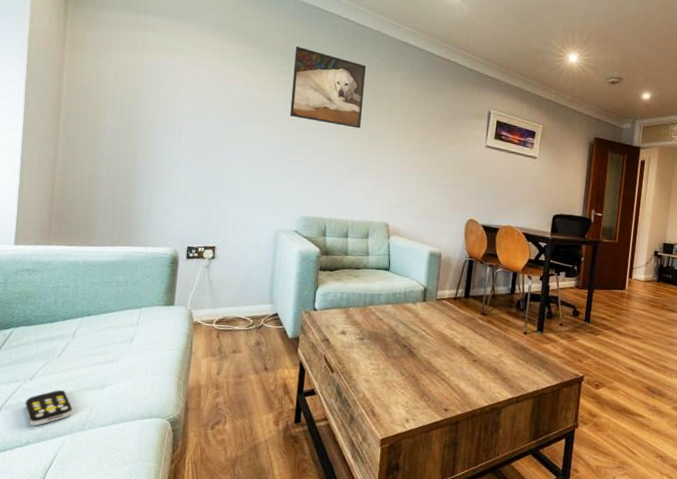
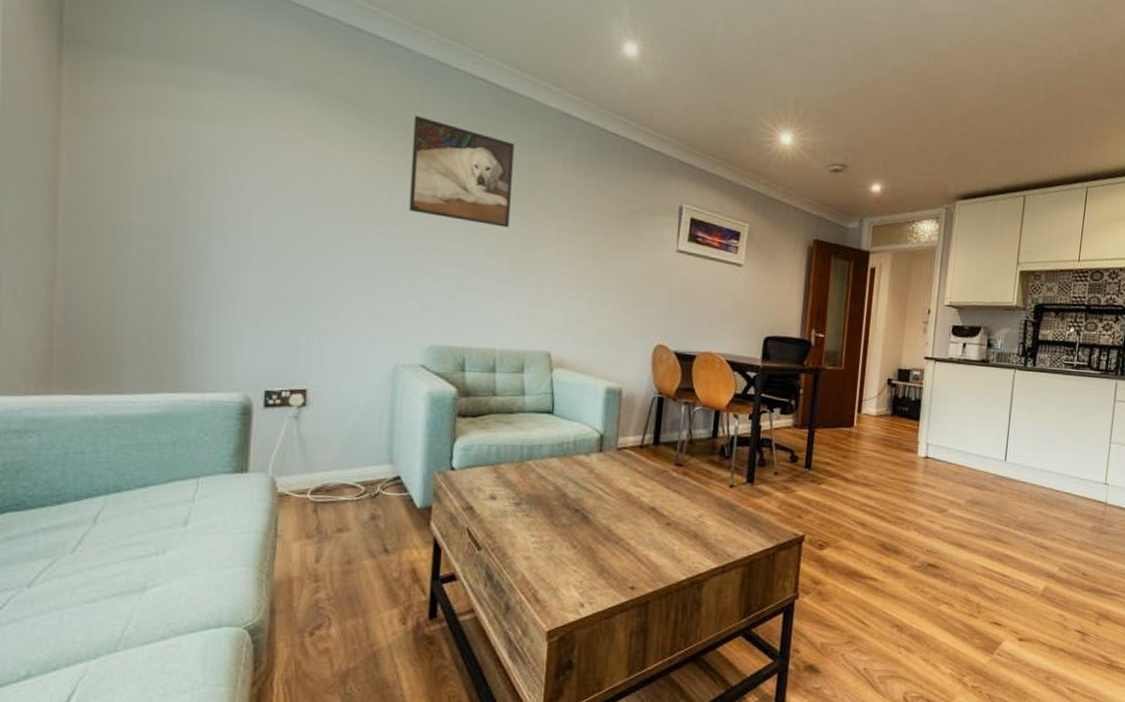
remote control: present [25,389,73,426] -> none [21,597,98,650]

